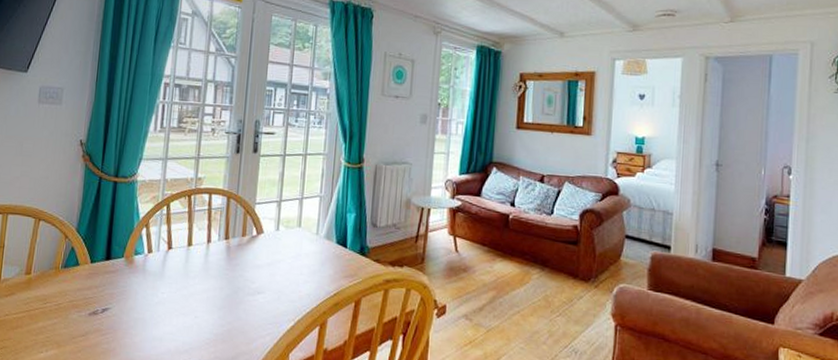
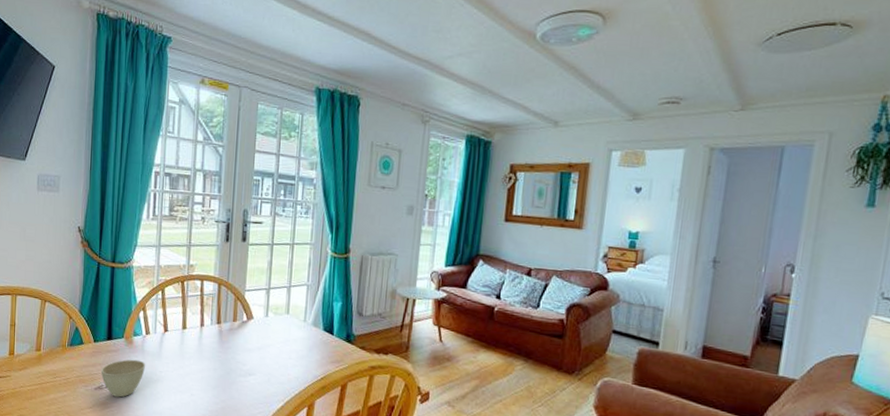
cup: none [96,280,146,323] -> present [101,359,145,398]

